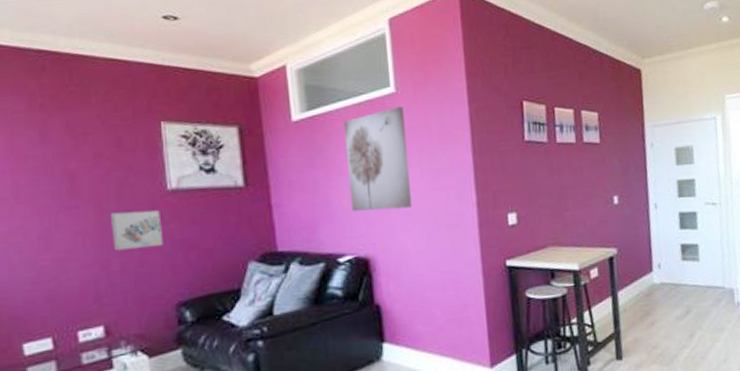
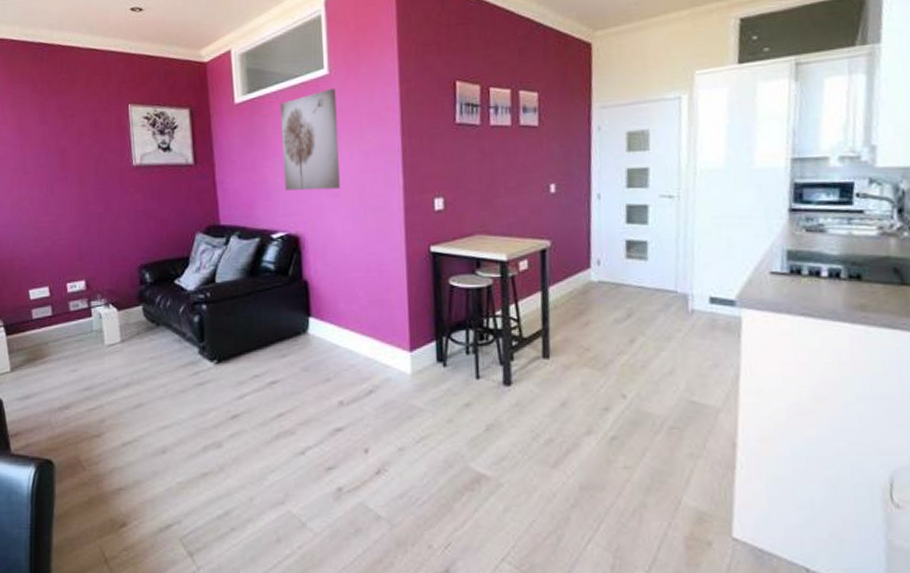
wall art: present [110,210,164,251] -> none [90,183,130,218]

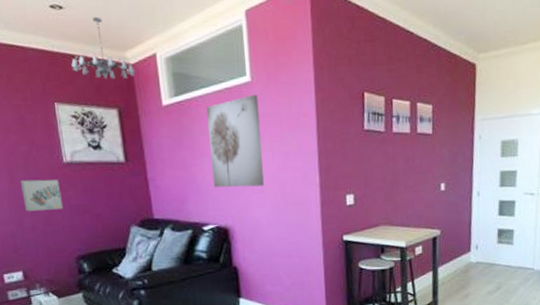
wall art: none [90,183,130,218] -> present [20,179,64,212]
chandelier: none [147,16,209,79] -> present [71,16,136,79]

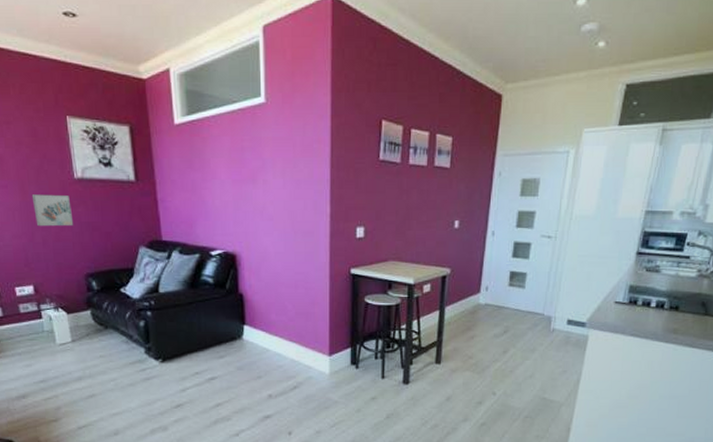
chandelier: present [71,16,136,79] -> none [84,26,148,94]
wall art: present [206,94,264,188] -> none [219,116,273,213]

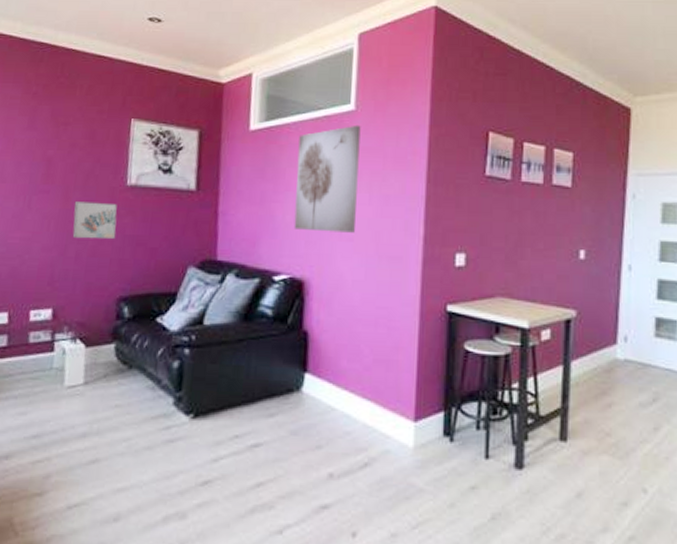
wall art: none [219,116,273,213] -> present [293,125,361,233]

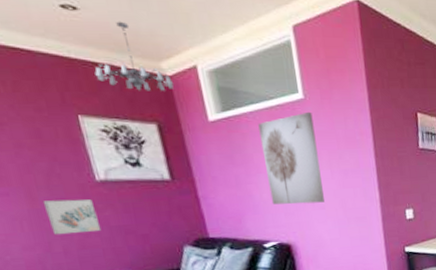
chandelier: none [158,31,226,98] -> present [94,21,175,91]

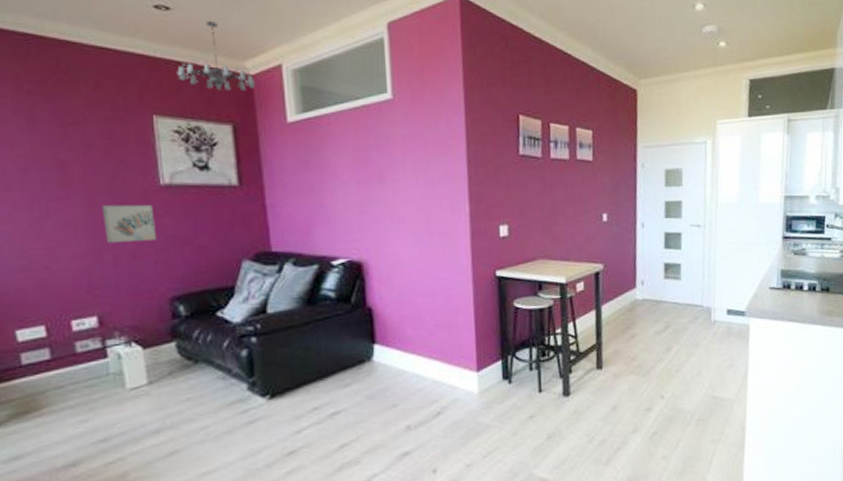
wall art: present [258,111,325,205] -> none [340,113,405,216]

